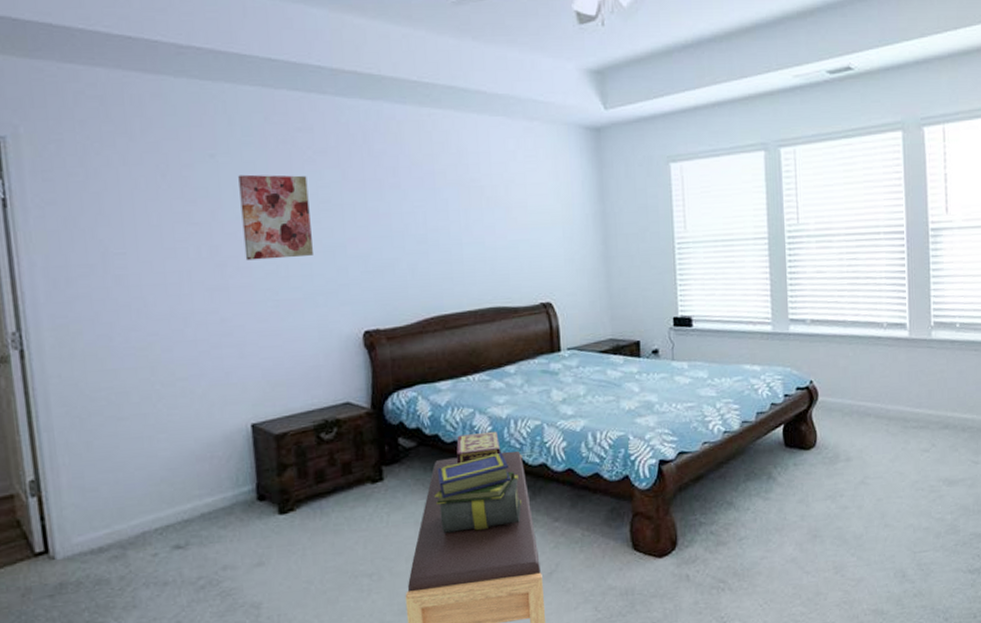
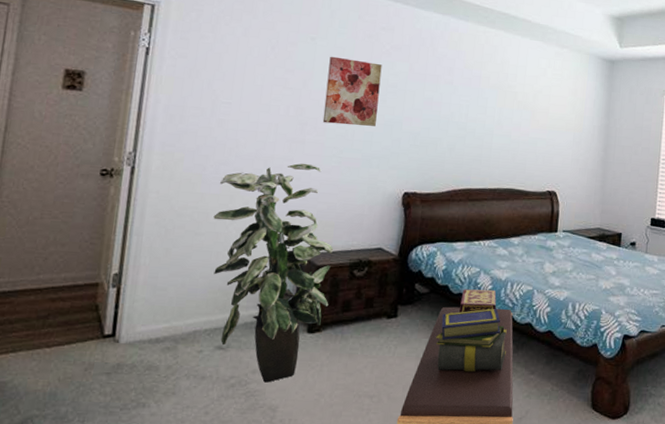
indoor plant: none [134,313,298,579] -> present [213,163,333,383]

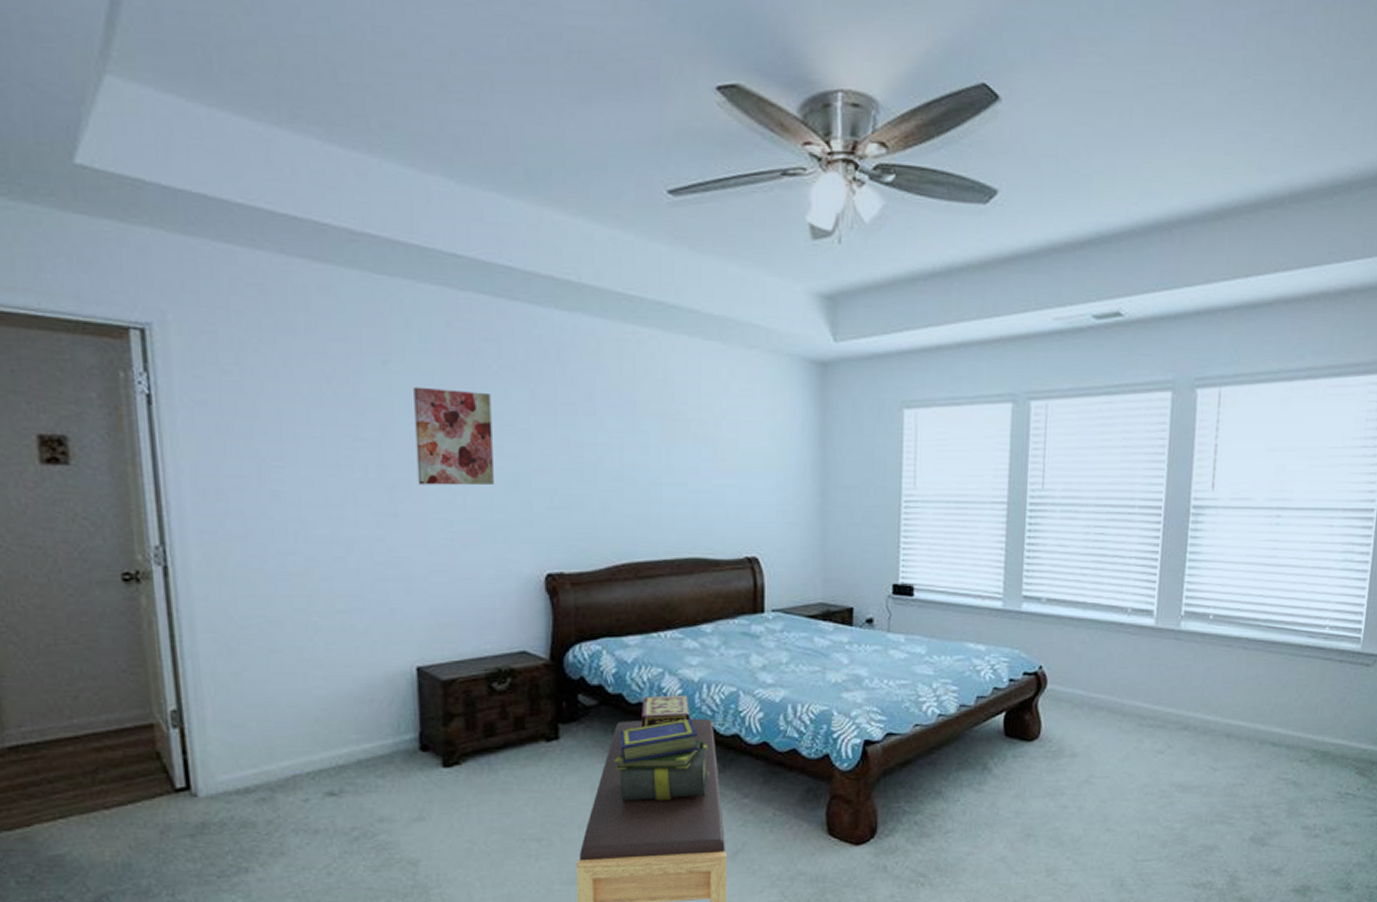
indoor plant: present [213,163,333,383] -> none [289,543,466,832]

